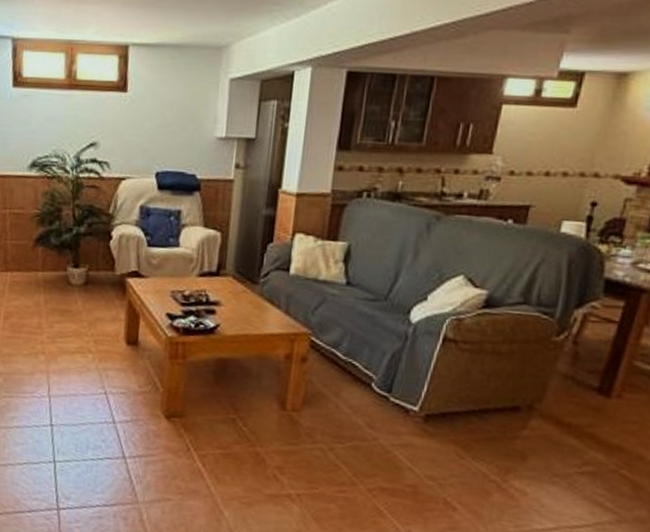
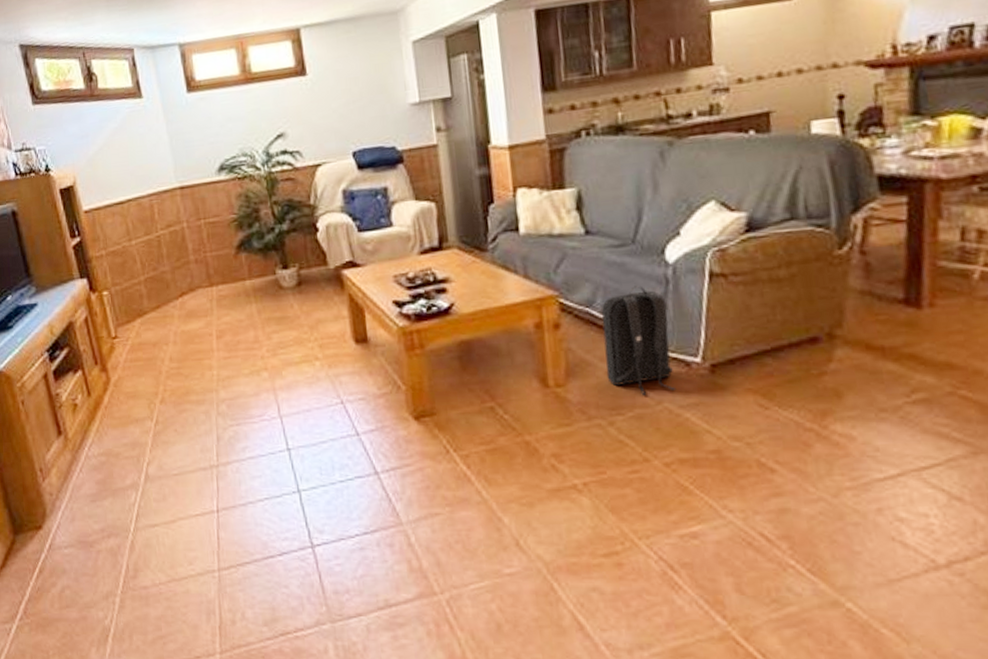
backpack: none [336,337,401,431] -> present [602,286,677,396]

